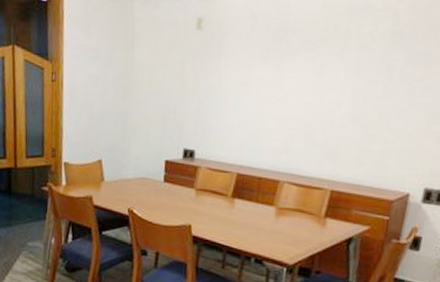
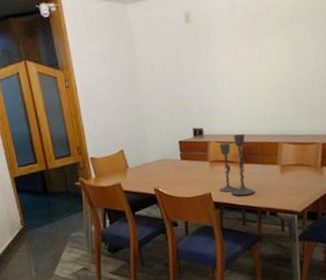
candlestick: none [201,164,243,235] -> present [219,134,255,196]

